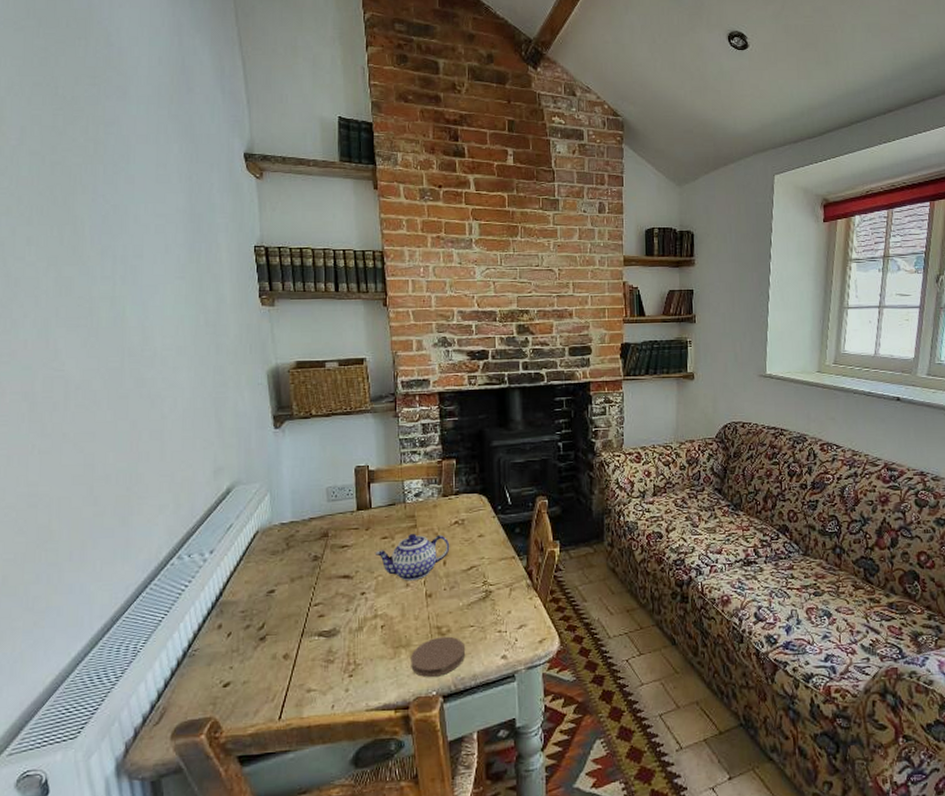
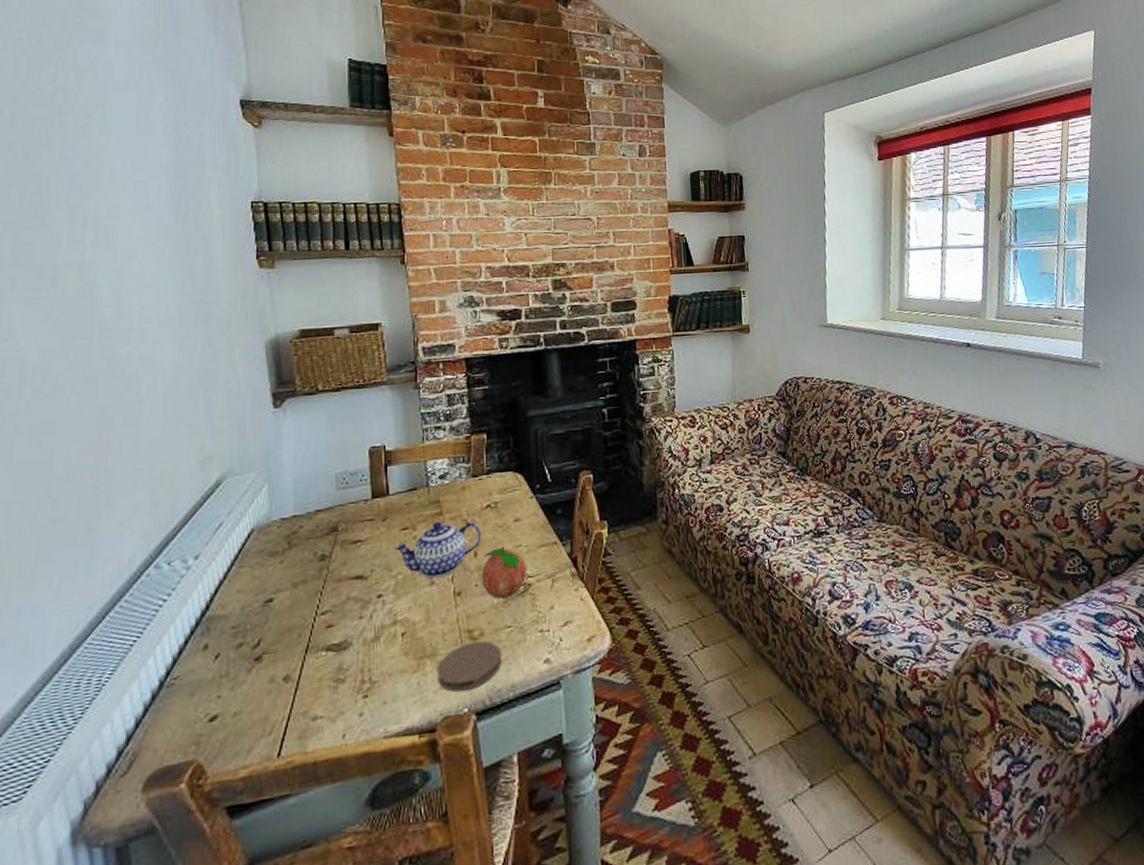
fruit: none [449,557,488,602] -> present [481,546,526,599]

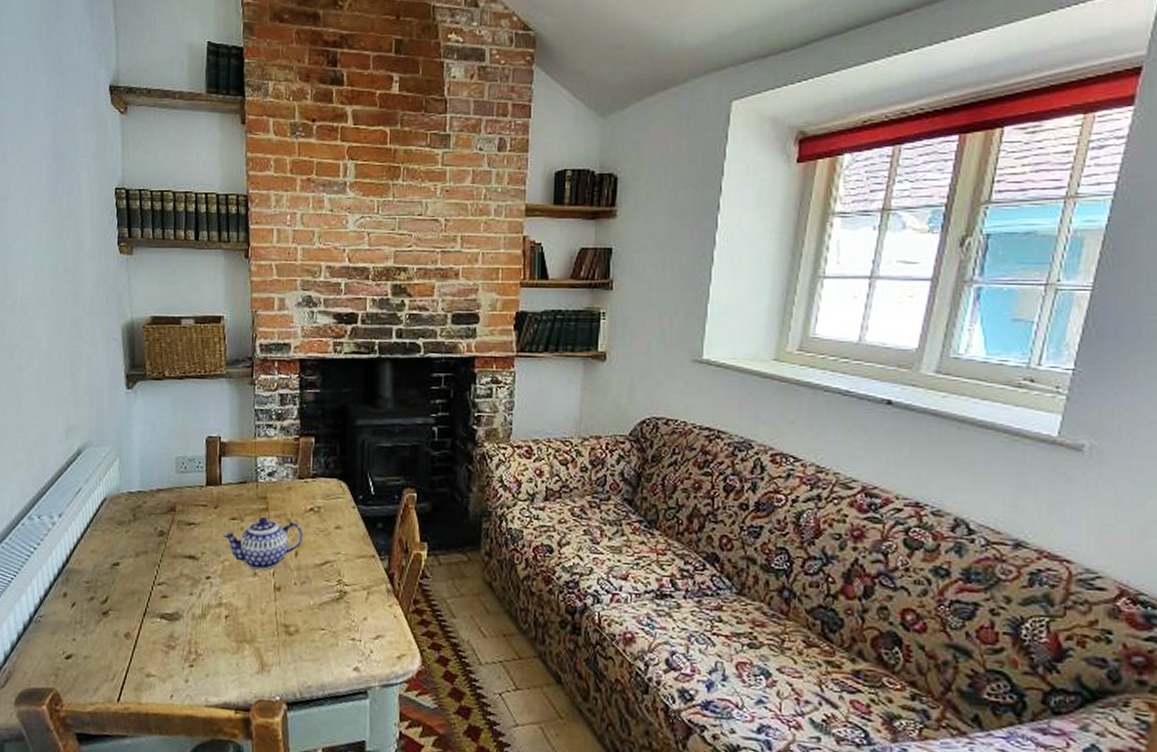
coaster: present [437,640,501,692] -> none [254,636,313,681]
fruit: present [481,546,526,599] -> none [300,550,343,601]

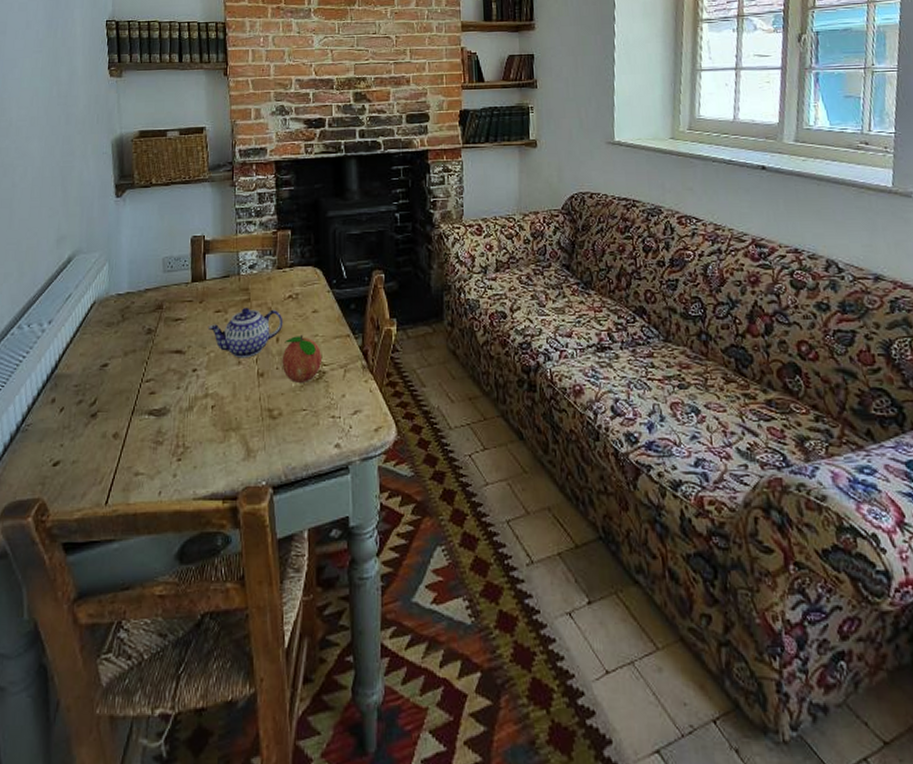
fruit: none [300,550,343,601] -> present [282,334,321,383]

